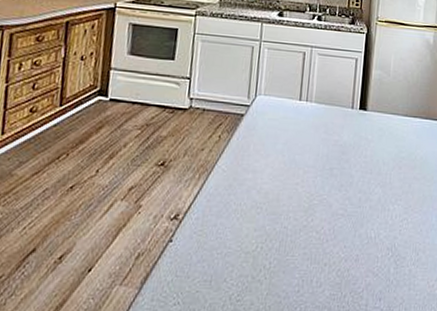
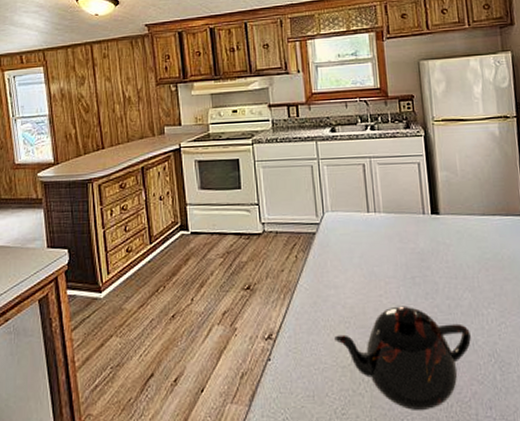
teapot: none [243,195,374,299] -> present [334,305,471,410]

